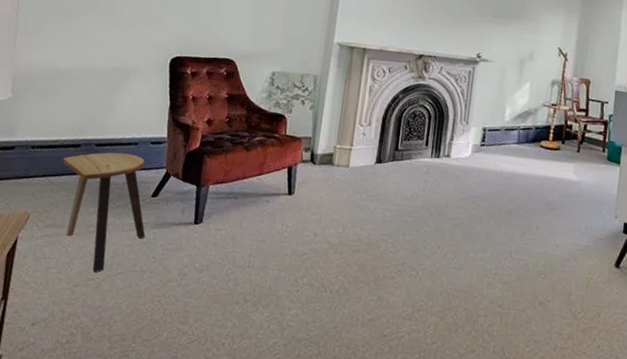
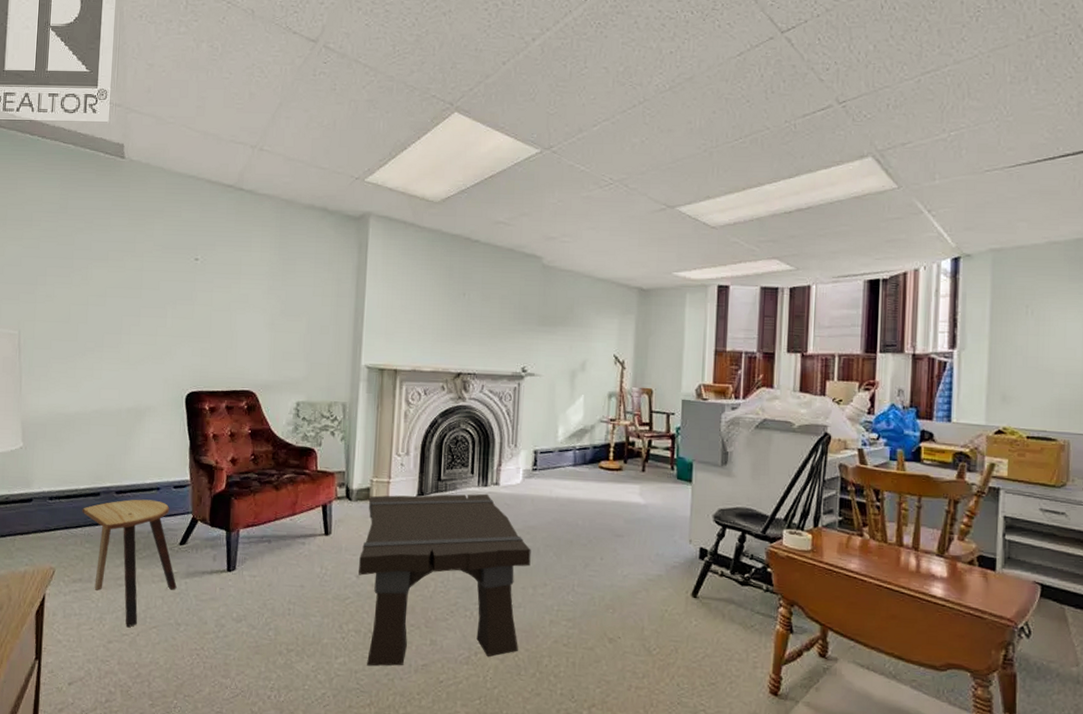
coffee table: none [316,161,475,319] -> present [359,493,531,666]

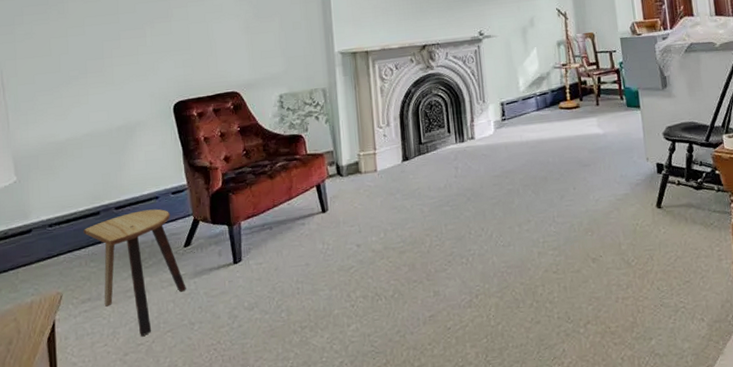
coffee table: present [359,493,531,666] -> none [357,148,514,328]

